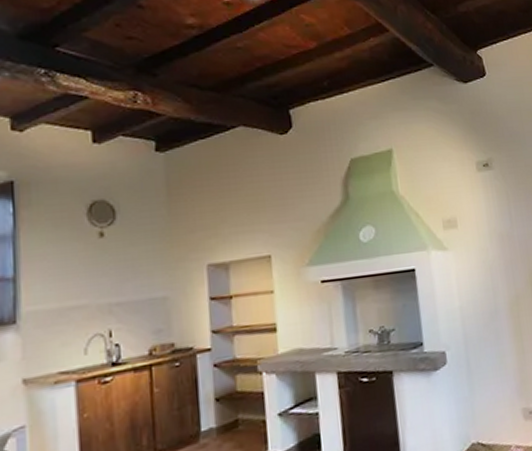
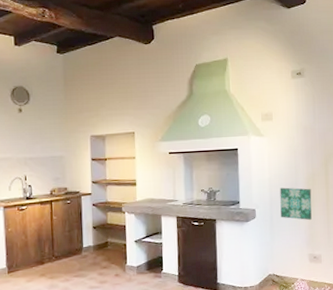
wall art: none [475,316,521,362] -> present [280,187,312,221]

